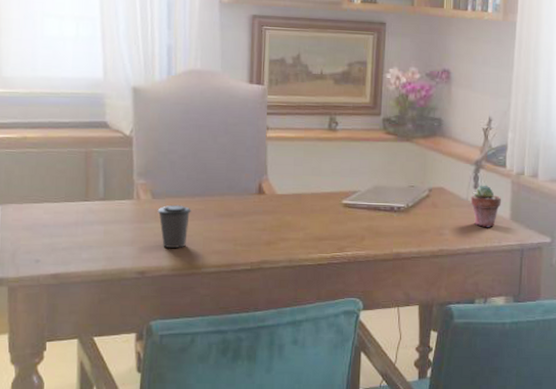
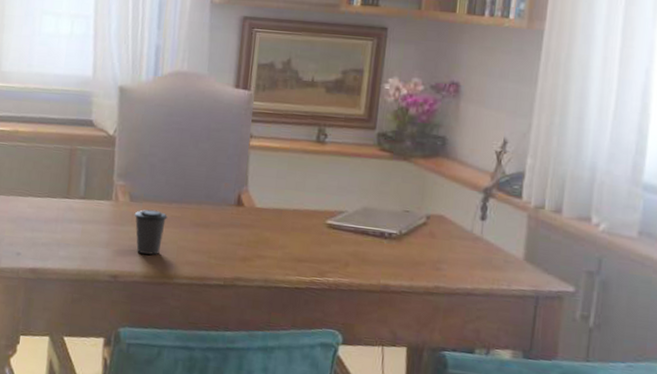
potted succulent: present [470,185,501,227] -> none [475,216,514,267]

